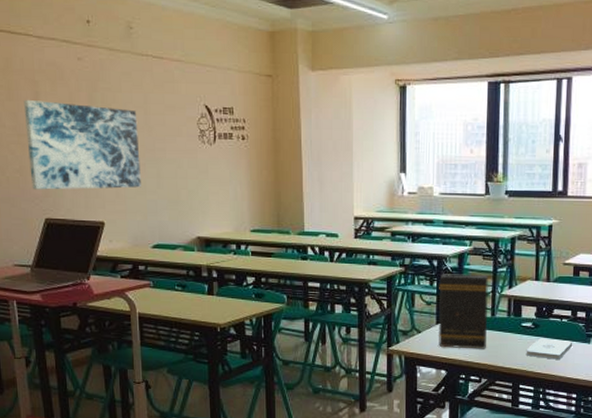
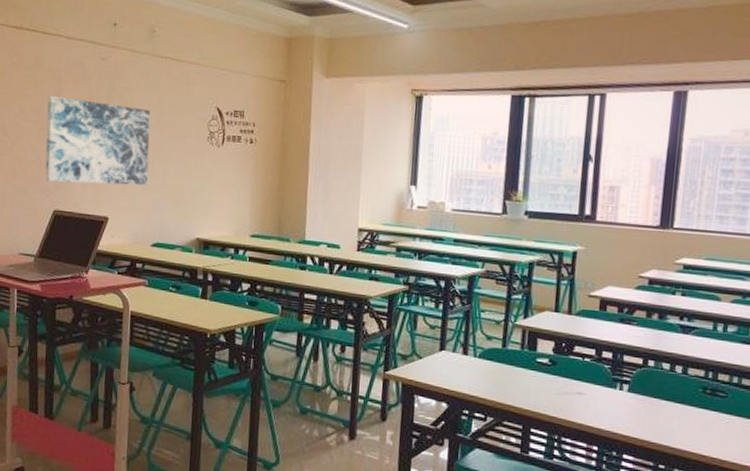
book: present [438,274,489,349] -> none [440,296,501,384]
notepad: present [526,338,573,359] -> none [540,377,596,404]

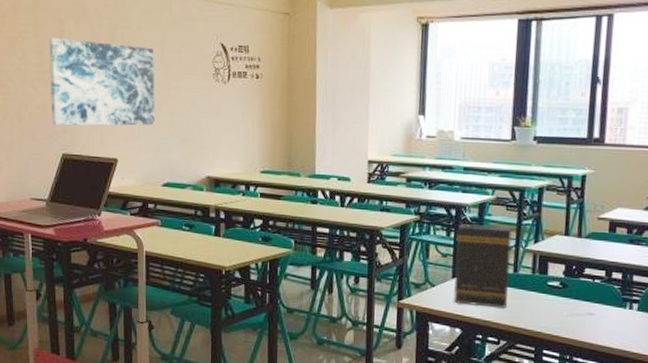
book: none [440,296,501,384] -> present [453,224,512,309]

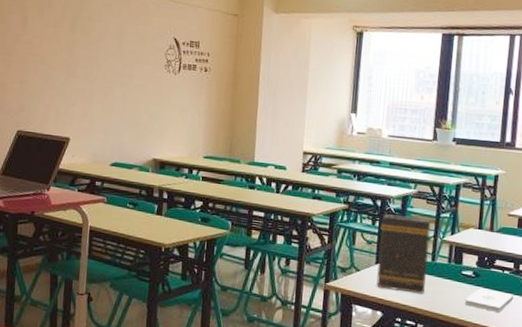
wall art: present [48,37,155,126] -> none [9,22,112,109]
notepad: none [551,299,607,325] -> present [464,288,514,312]

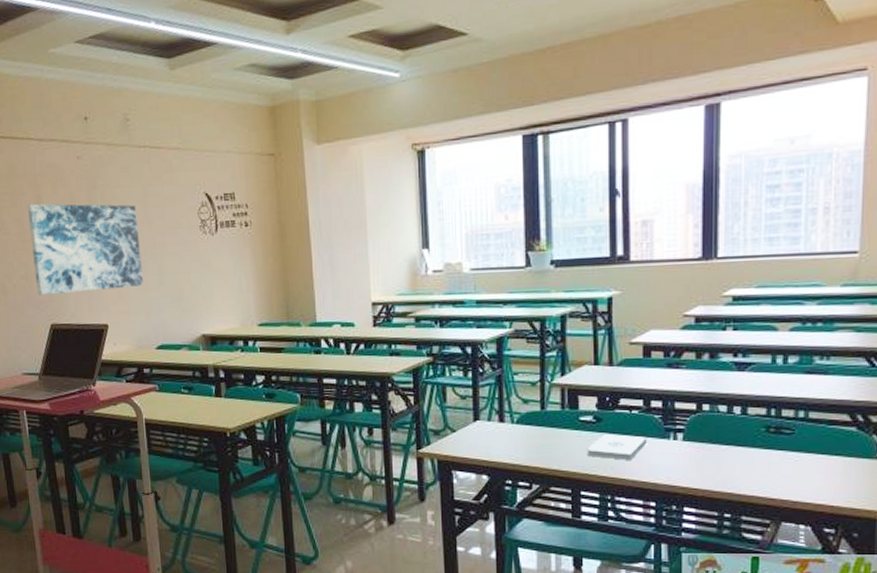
wall art: none [9,22,112,109] -> present [27,203,143,296]
book: present [376,214,431,294] -> none [474,360,537,450]

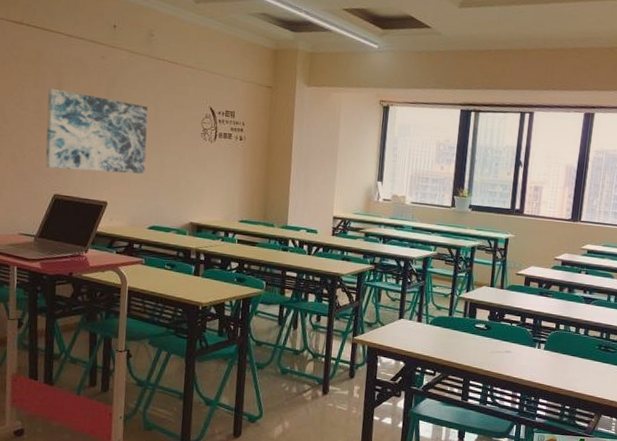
notepad: present [586,434,648,460] -> none [477,339,521,360]

